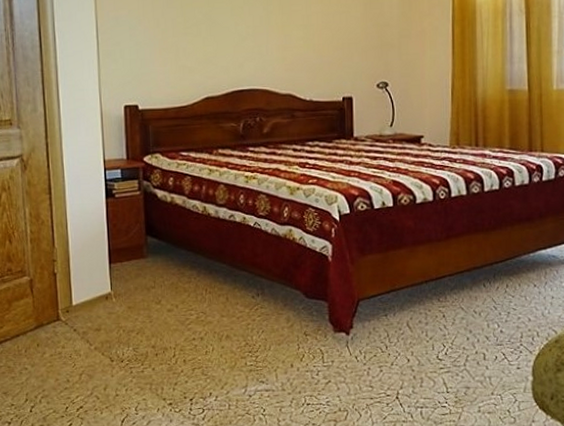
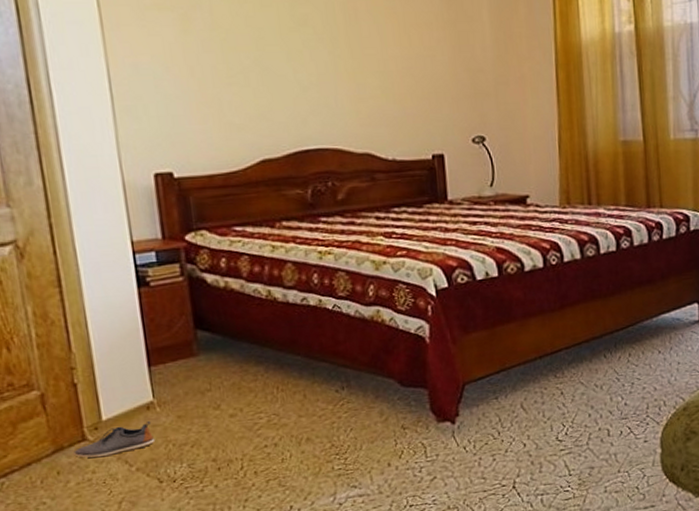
shoe: none [50,309,110,336] -> present [73,421,156,458]

